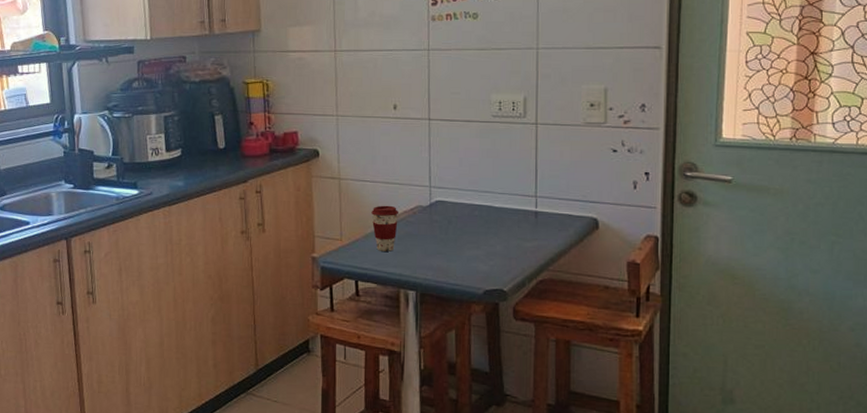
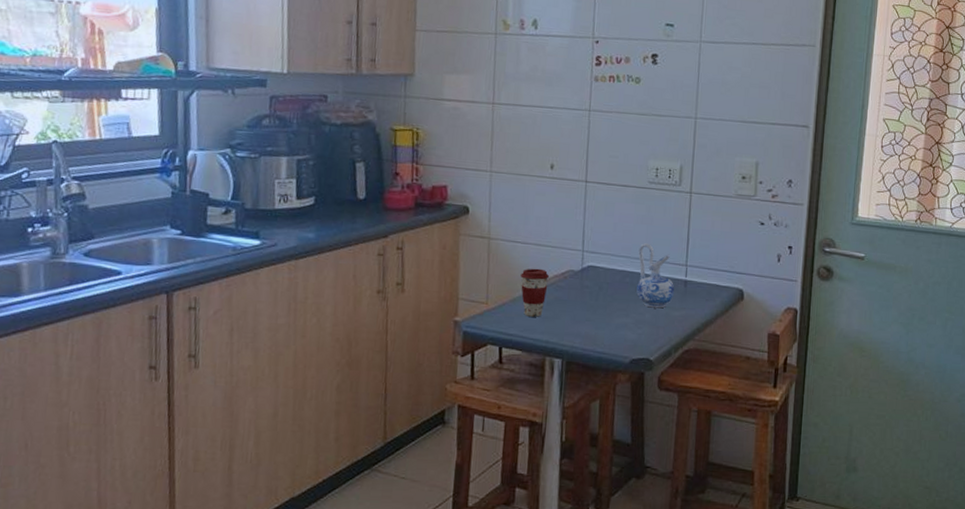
ceramic pitcher: none [486,177,525,240] -> present [636,243,675,309]

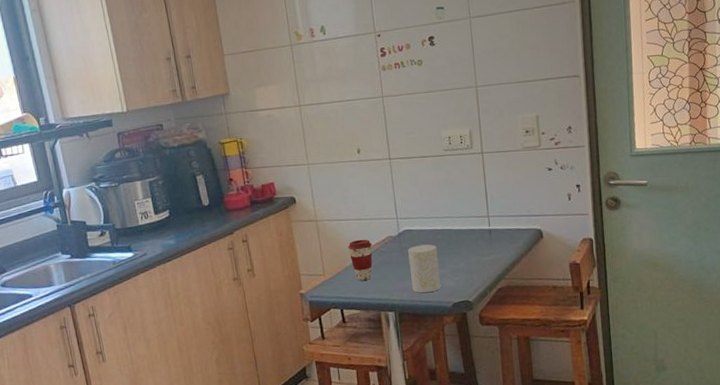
cup: none [587,285,623,343] -> present [408,244,441,293]
ceramic pitcher: present [636,243,675,309] -> none [444,203,482,258]

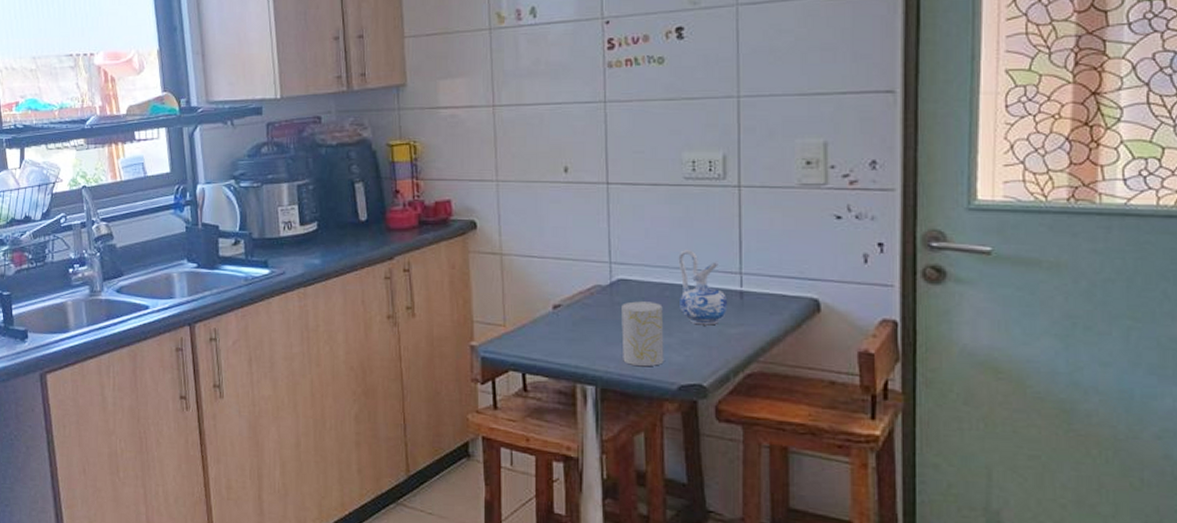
coffee cup: present [348,239,373,281] -> none [540,285,572,339]
ceramic pitcher: none [444,203,482,258] -> present [678,250,728,326]

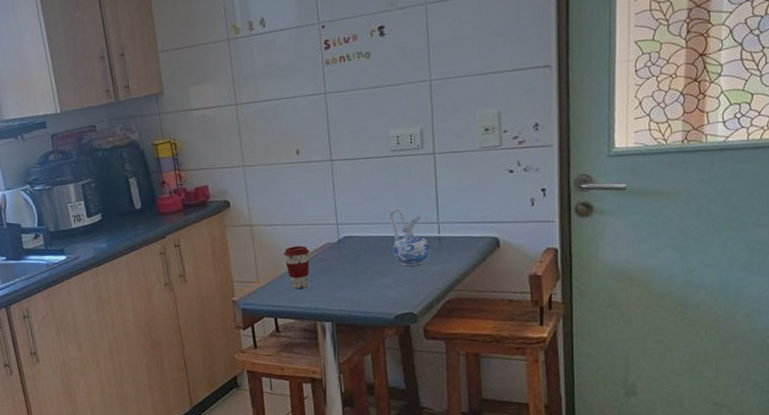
coffee cup: none [540,285,572,339] -> present [284,245,310,289]
cup: present [621,301,664,367] -> none [348,252,383,304]

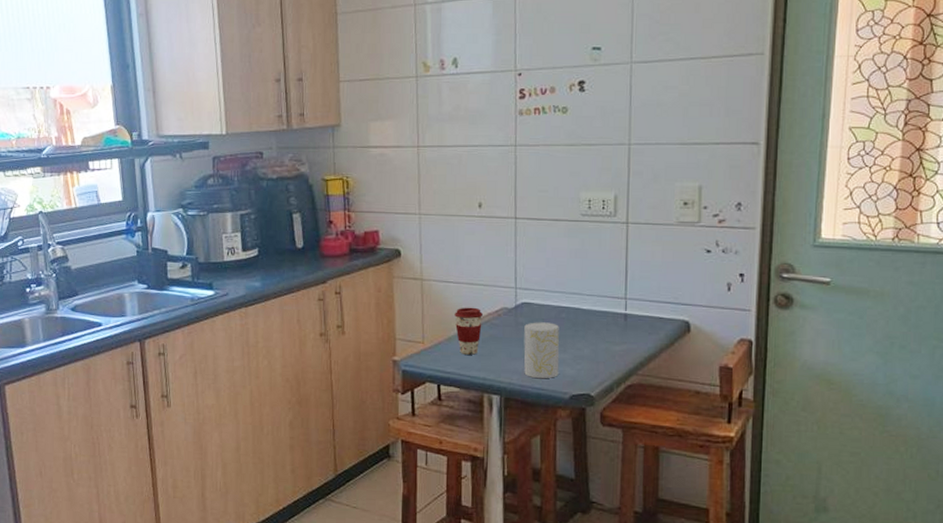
cup: none [348,252,383,304] -> present [523,322,560,379]
ceramic pitcher: present [390,208,430,267] -> none [573,278,614,343]

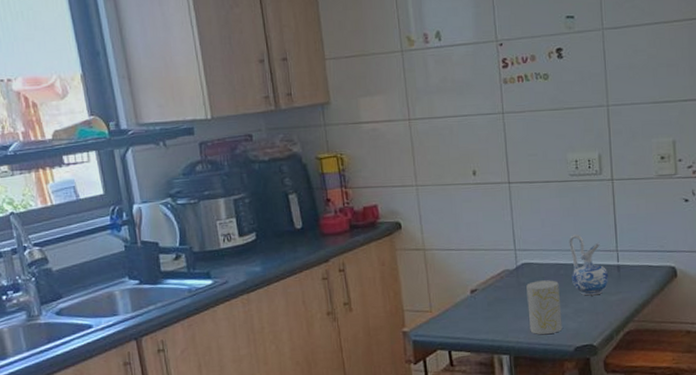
coffee cup: present [454,307,483,355] -> none [459,272,486,319]
ceramic pitcher: none [573,278,614,343] -> present [569,235,609,296]

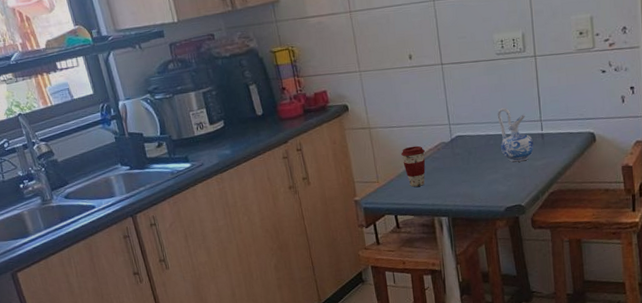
coffee cup: none [459,272,486,319] -> present [401,145,426,187]
cup: present [526,280,563,335] -> none [461,149,494,198]

